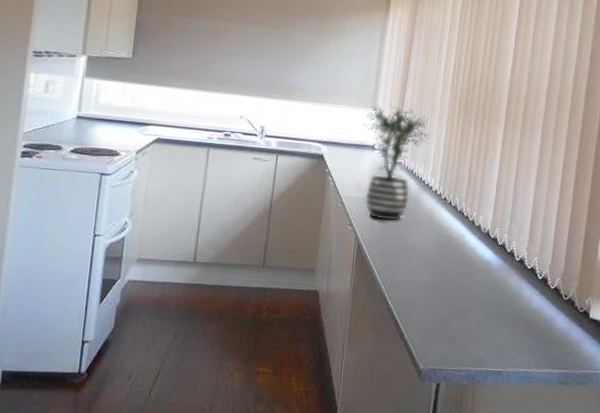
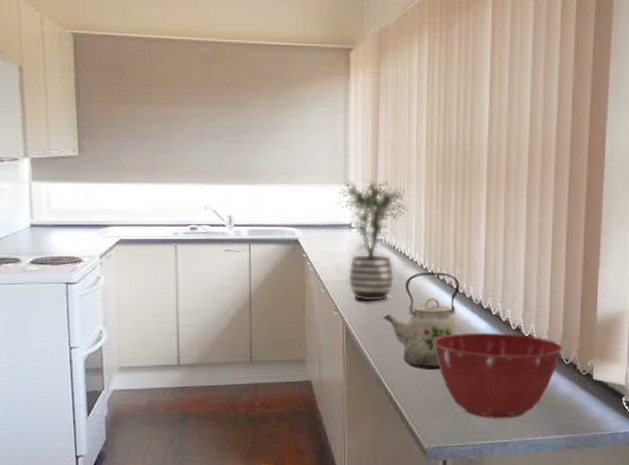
kettle: none [394,197,470,293] -> present [383,272,460,371]
mixing bowl: none [439,259,563,348] -> present [433,332,563,419]

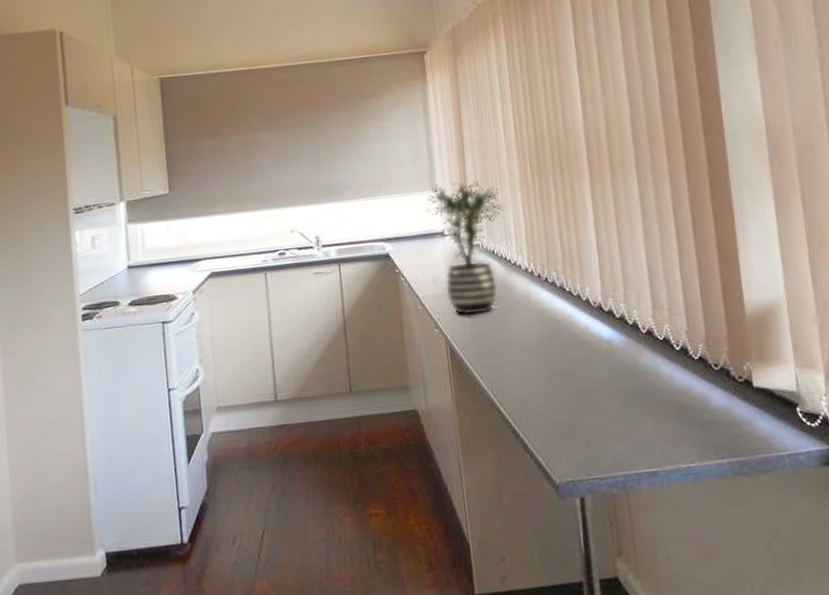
kettle: present [383,272,460,371] -> none [490,274,578,389]
mixing bowl: present [433,332,563,419] -> none [549,338,709,443]

